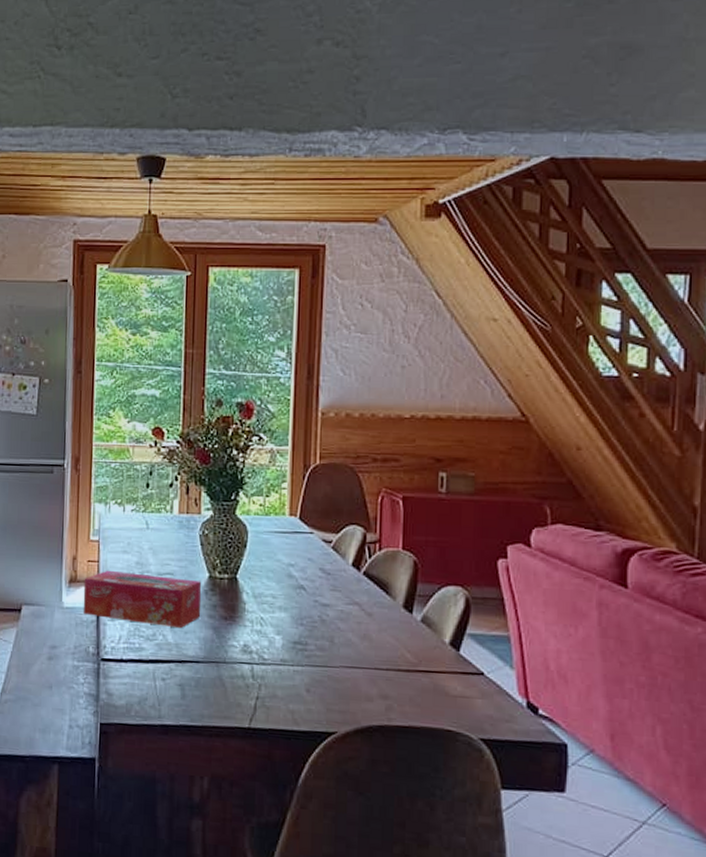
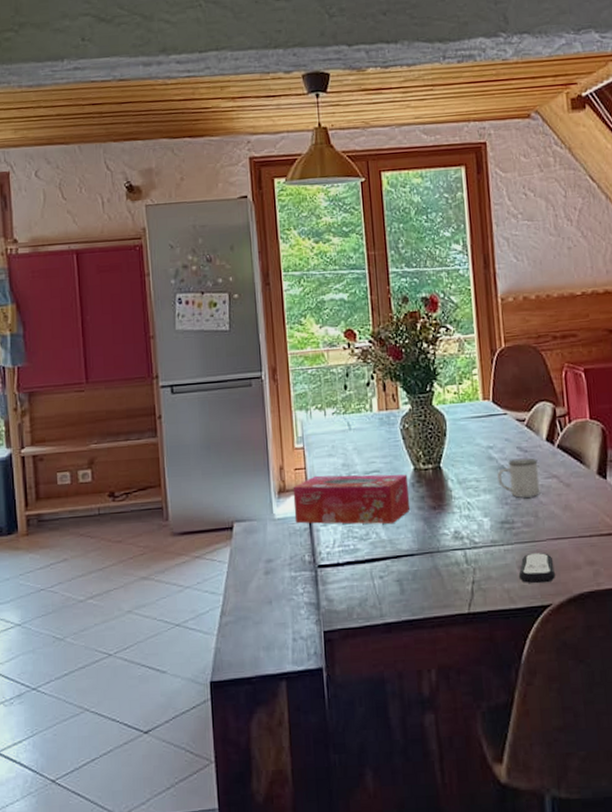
mug: none [295,580,340,622] -> present [497,457,540,498]
remote control: none [305,678,345,710] -> present [518,553,555,584]

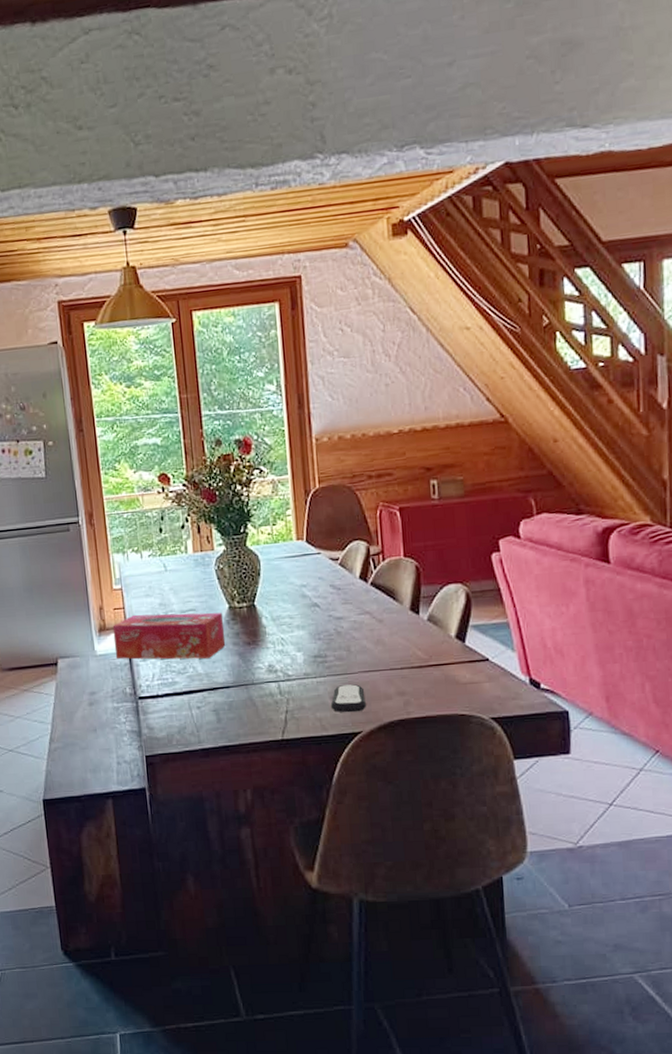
mug: present [497,457,540,498] -> none [310,595,353,633]

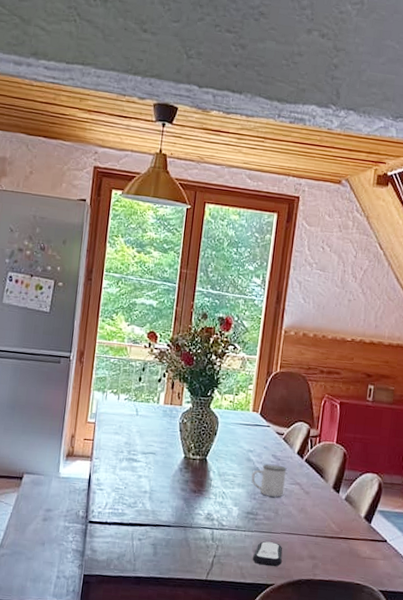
tissue box: present [112,612,226,660] -> none [76,447,178,498]
mug: none [310,595,353,633] -> present [251,464,287,497]

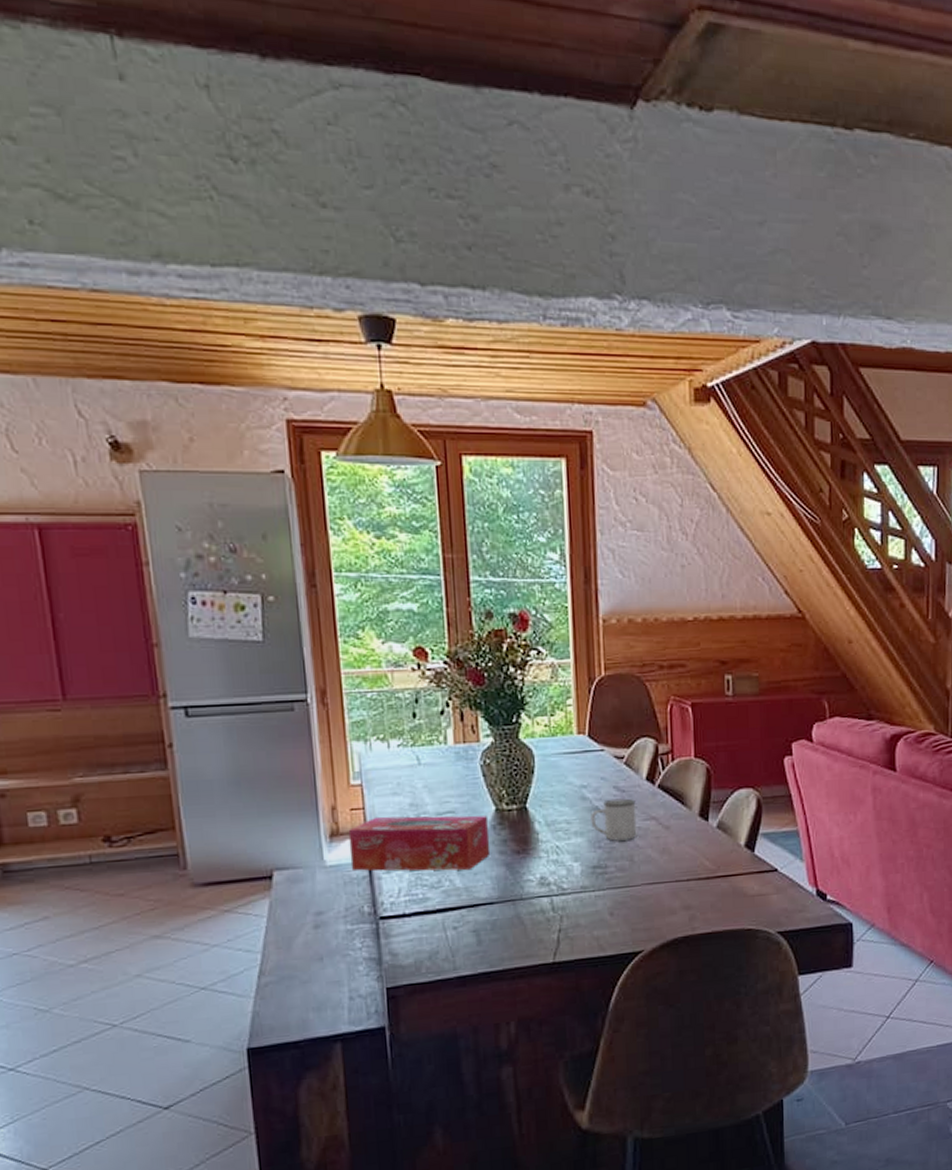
tissue box: none [76,447,178,498] -> present [348,815,491,872]
remote control: present [252,541,283,567] -> none [609,898,649,930]

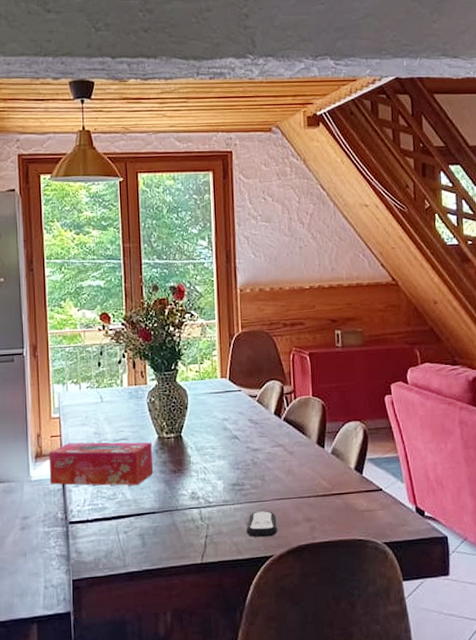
mug: present [591,798,637,841] -> none [231,429,268,464]
remote control: none [609,898,649,930] -> present [246,511,277,538]

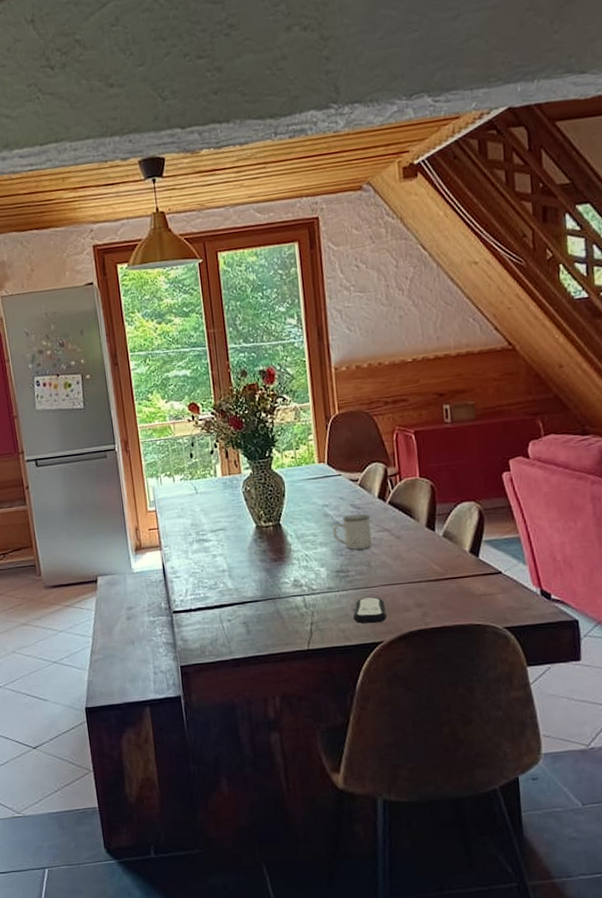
tissue box: present [48,442,154,486] -> none [148,531,254,577]
mug: none [231,429,268,464] -> present [332,514,373,550]

